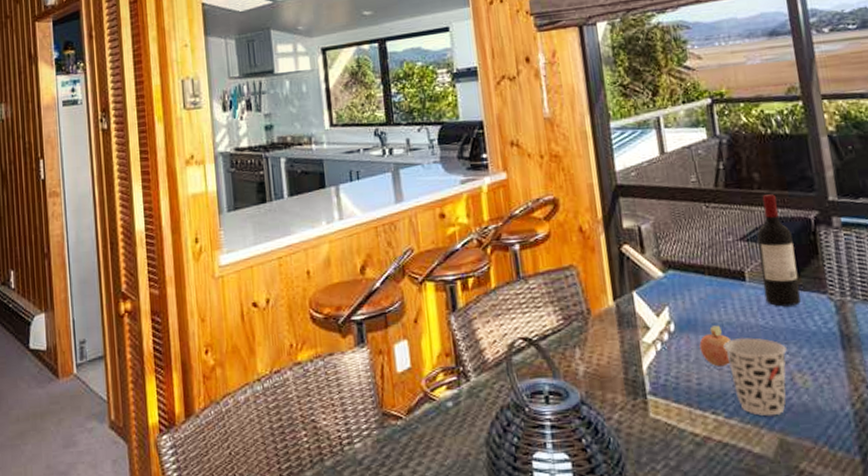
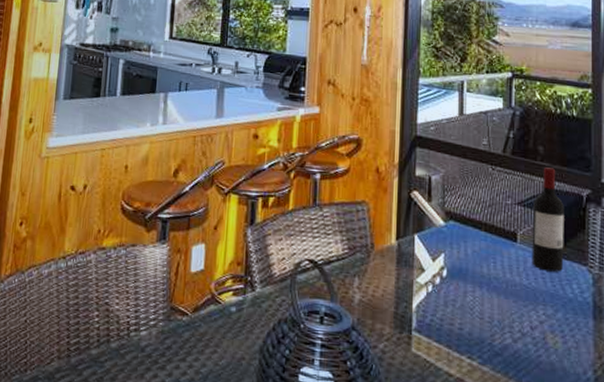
fruit: present [699,325,731,367] -> none [466,278,495,317]
cup: present [723,337,787,417] -> none [488,293,544,370]

